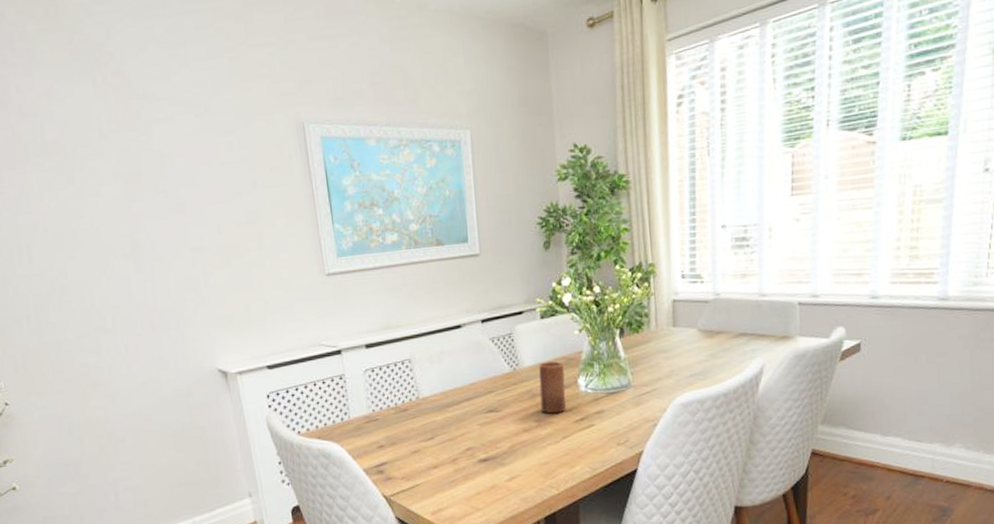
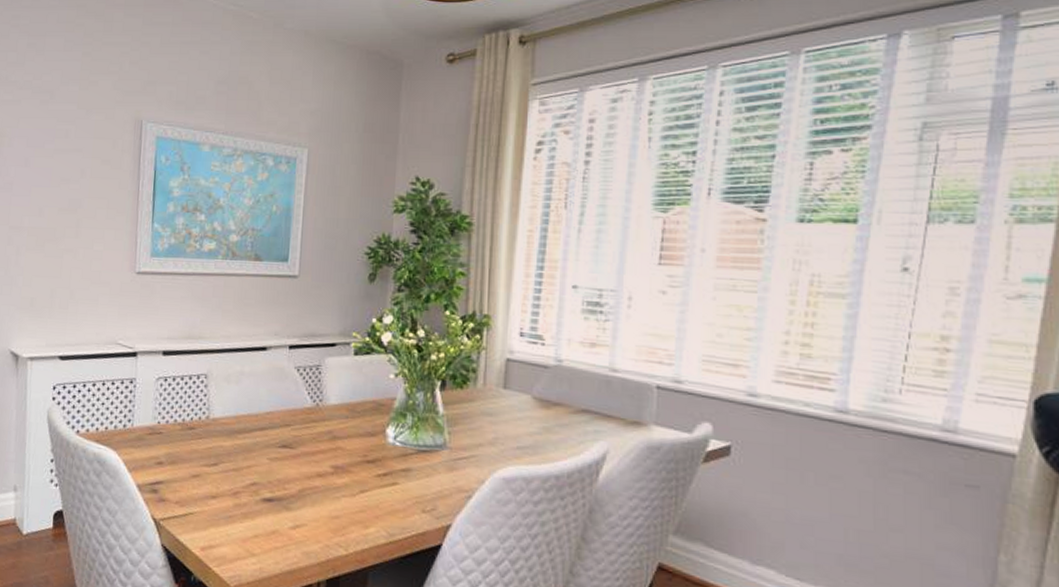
candle: present [539,361,566,414] -> none [340,403,372,463]

